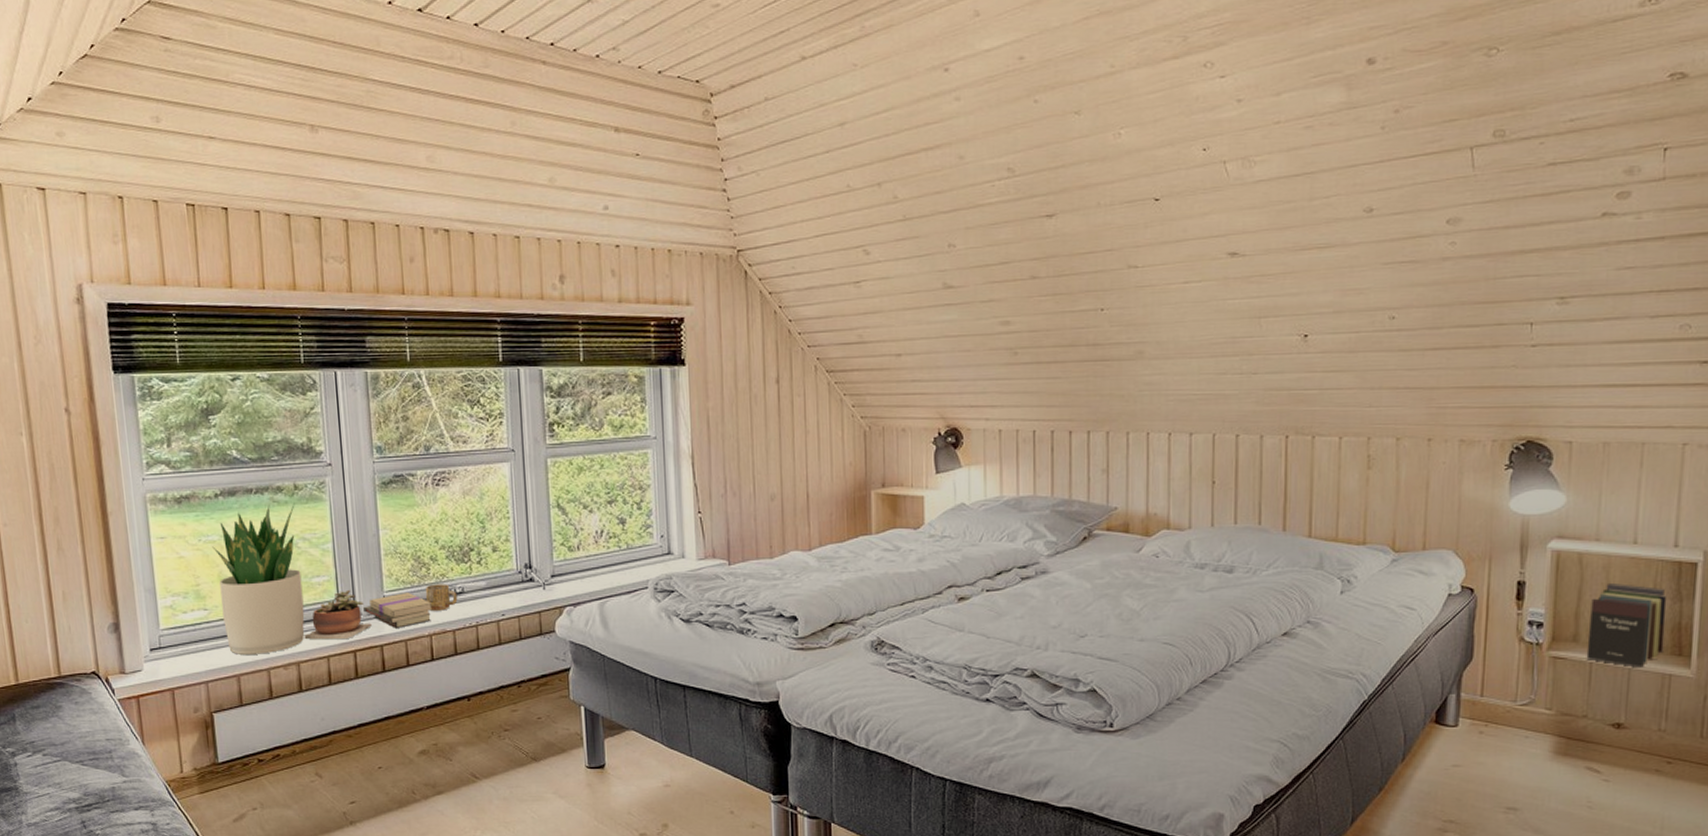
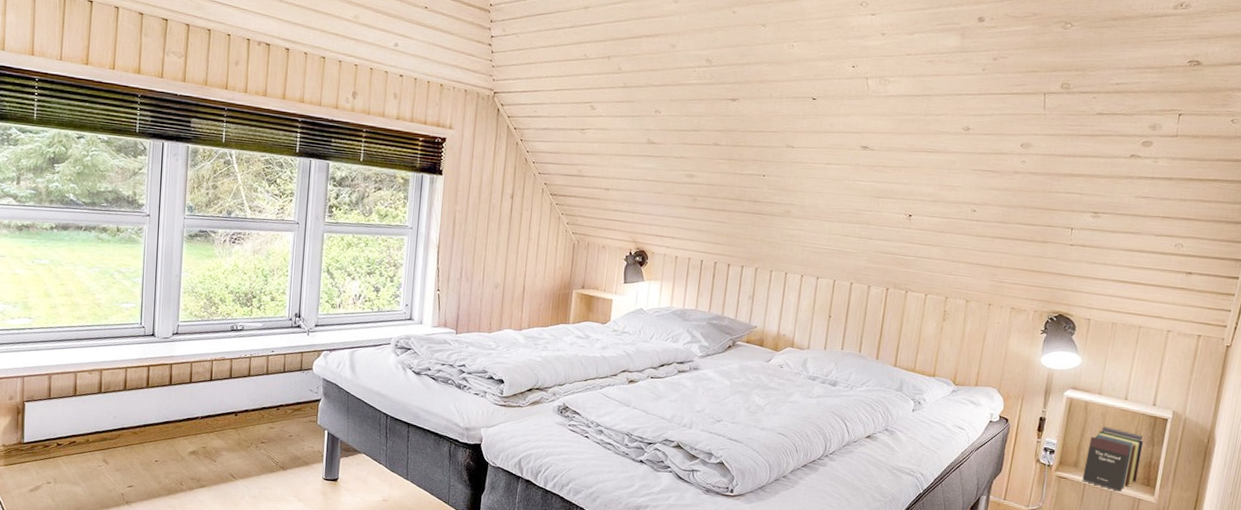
planter: present [212,503,305,654] -> none [43,240,116,360]
succulent plant: present [304,589,372,640] -> none [108,316,165,356]
books: present [363,593,432,628] -> none [160,324,216,352]
mug: present [425,584,458,611] -> none [212,320,238,343]

